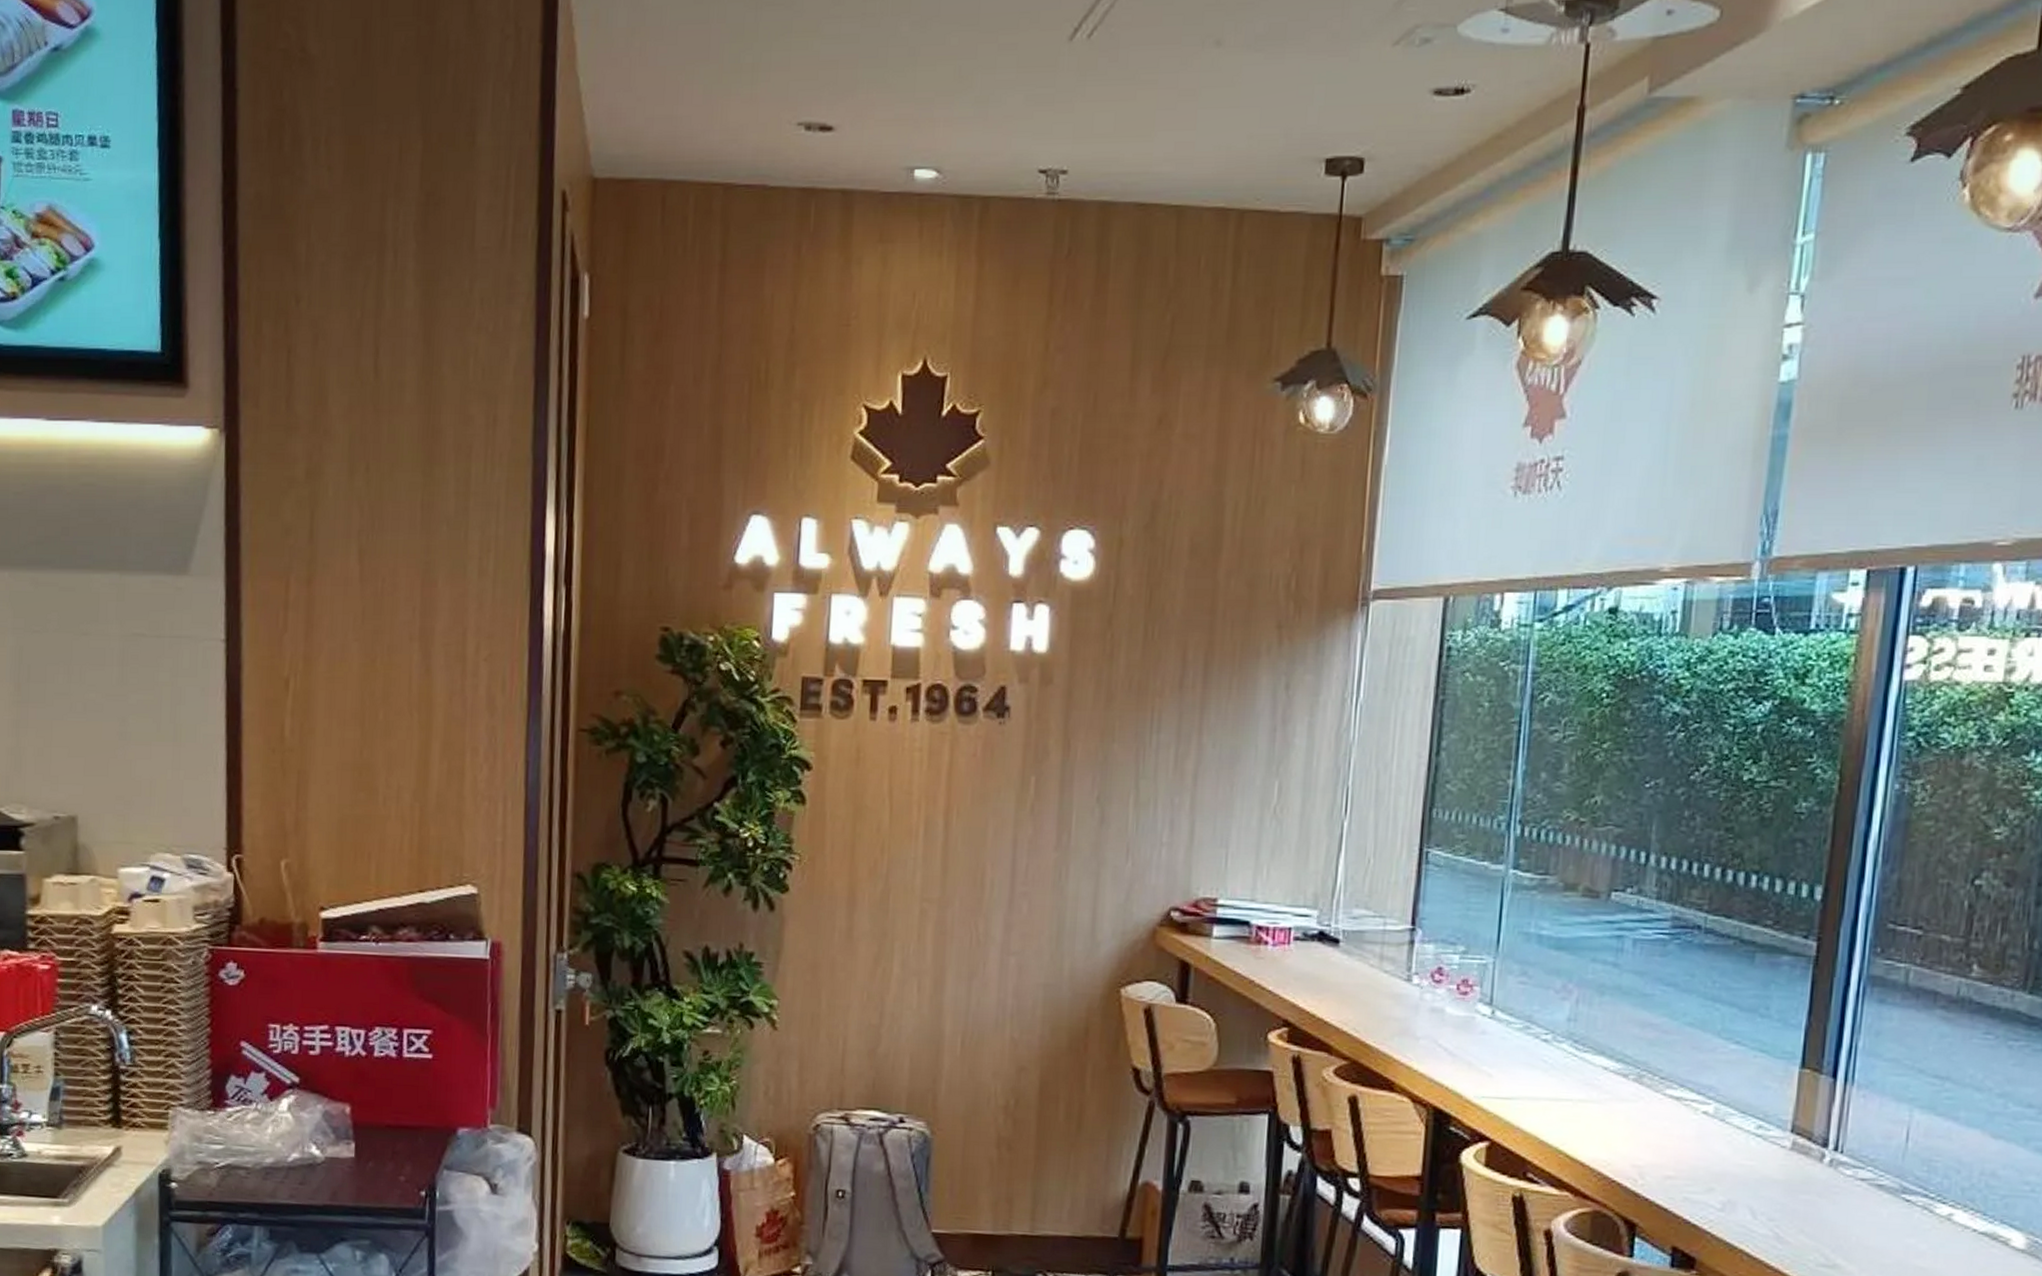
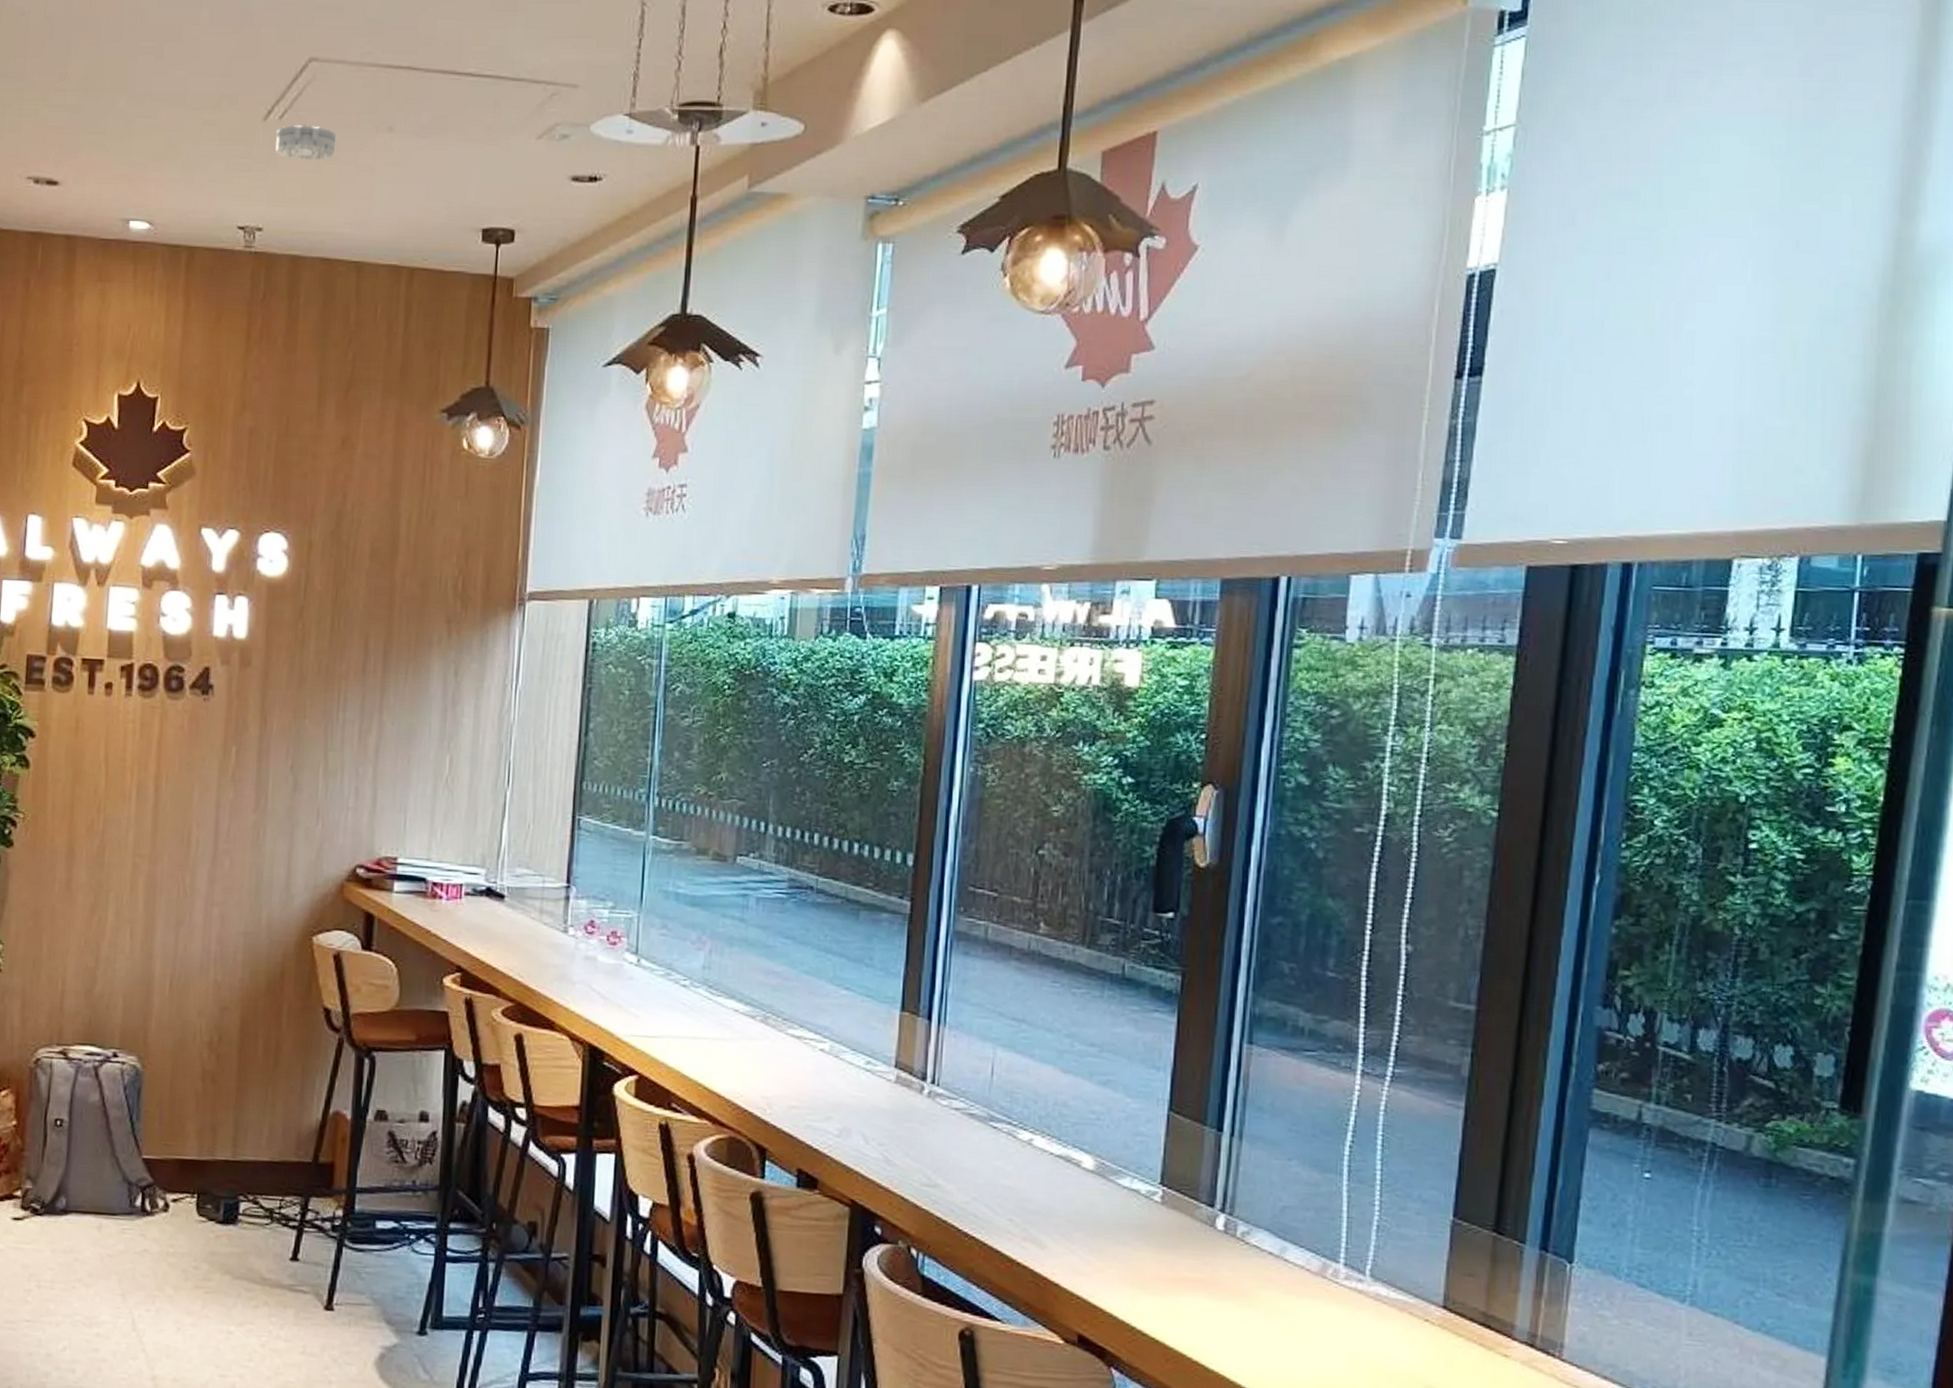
smoke detector: none [1083,42,1154,87] -> present [275,124,336,161]

